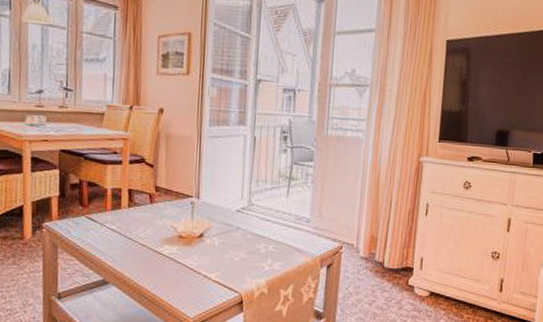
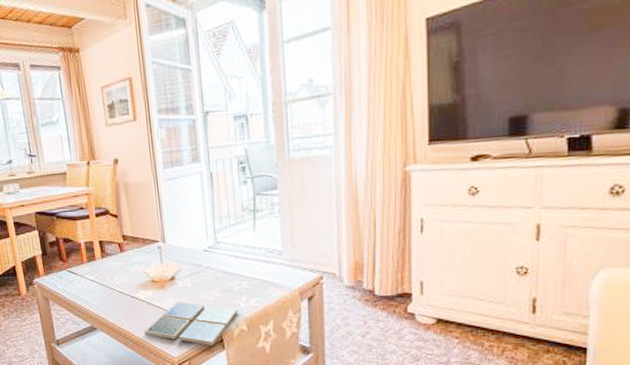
drink coaster: none [162,260,261,308] -> present [144,302,238,346]

